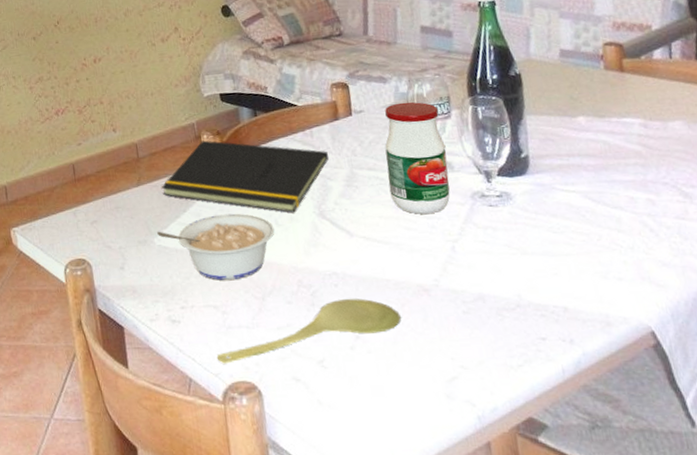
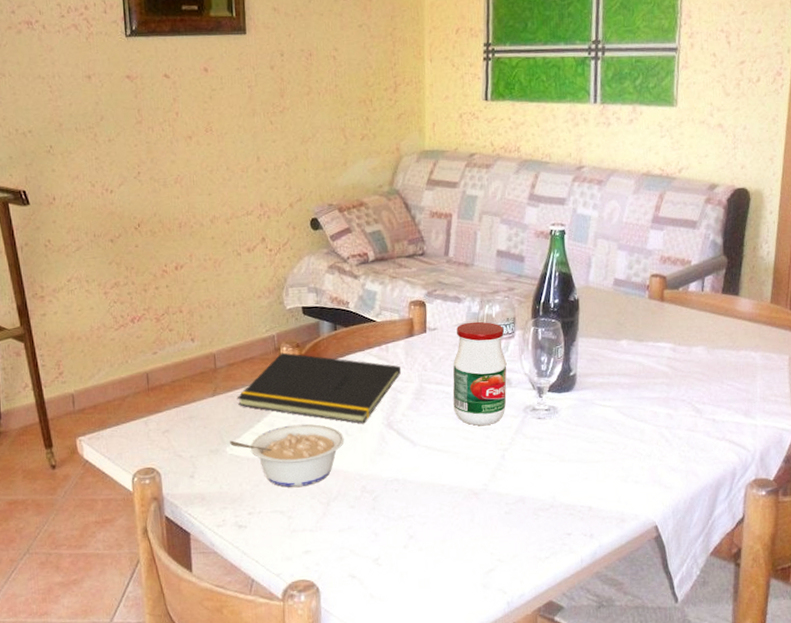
spoon: present [217,298,401,364] -> none [279,502,451,565]

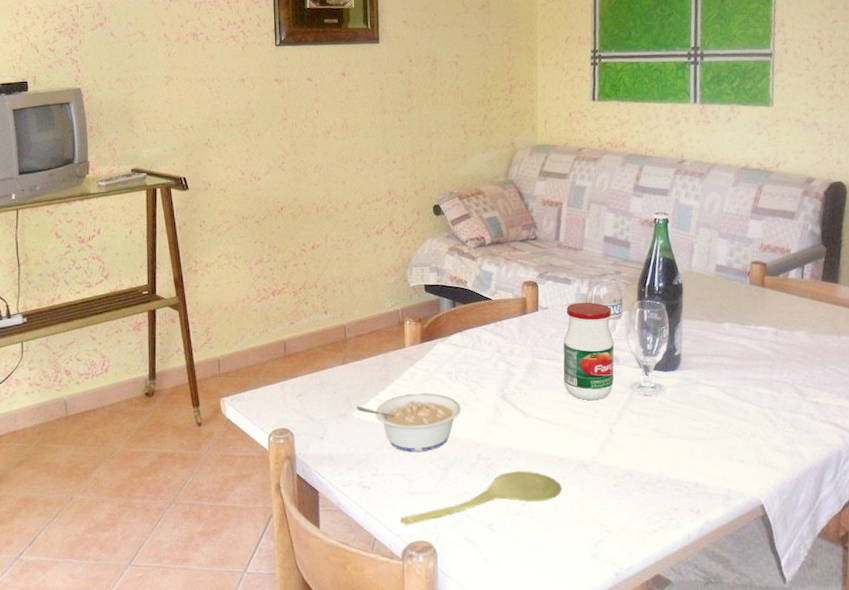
notepad: present [237,352,401,424] -> none [364,326,514,395]
spoon: none [279,502,451,565] -> present [400,471,562,526]

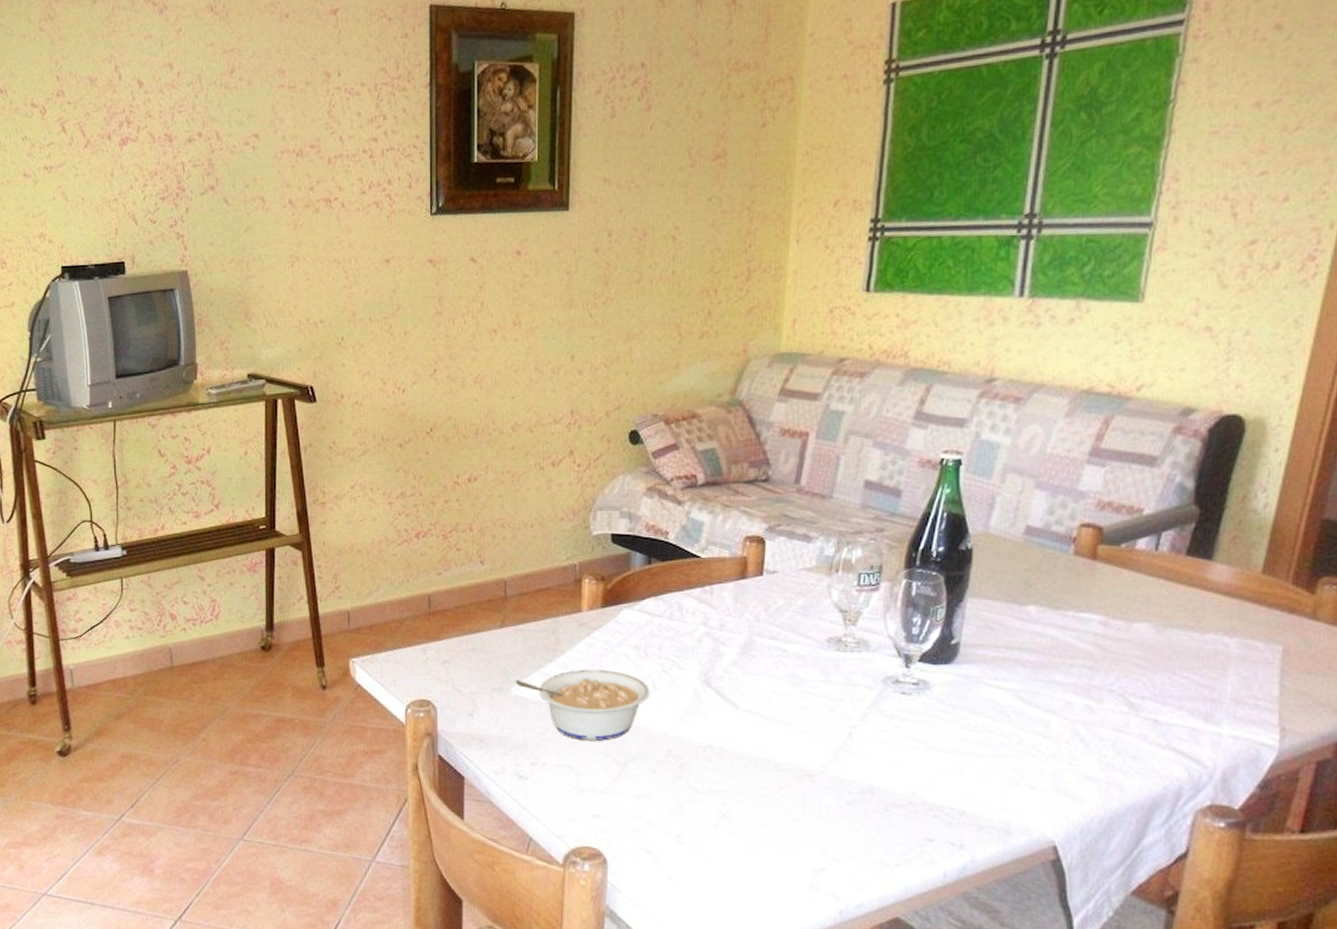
spoon: present [400,471,562,526] -> none [563,775,776,827]
jar: present [563,302,614,401] -> none [790,567,866,695]

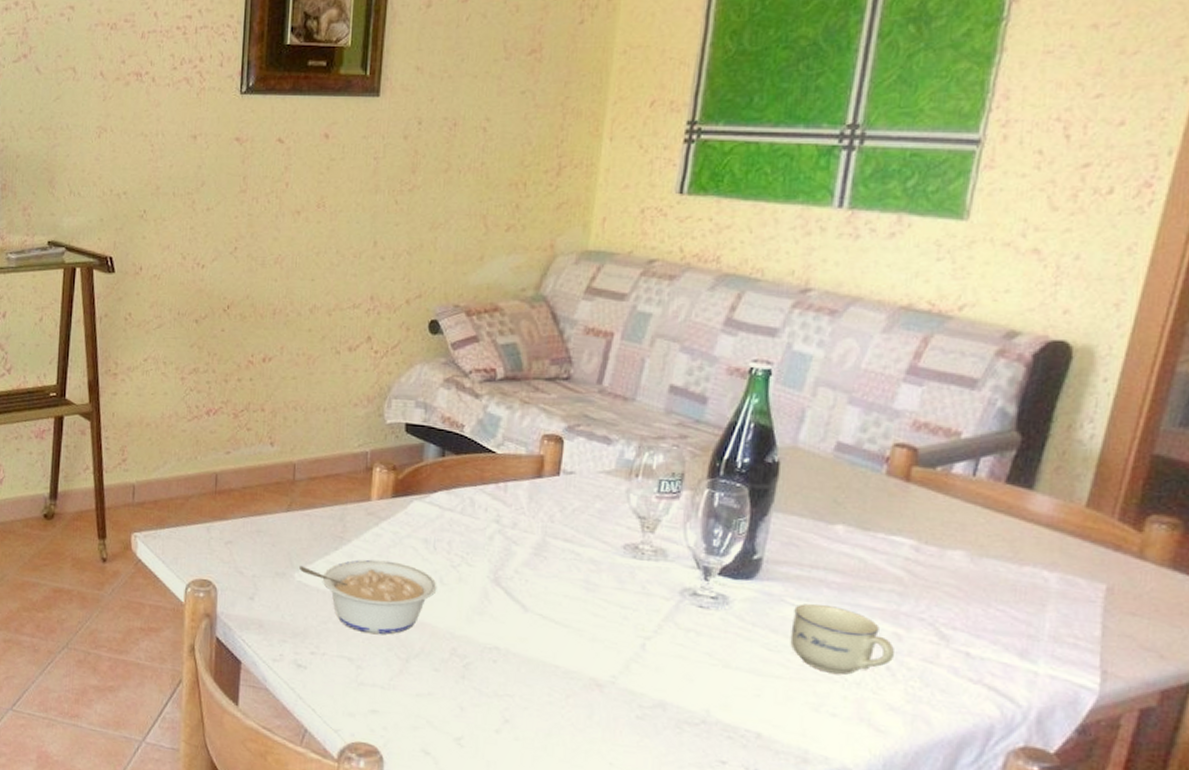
cup: none [989,682,1087,748] -> present [790,603,894,675]

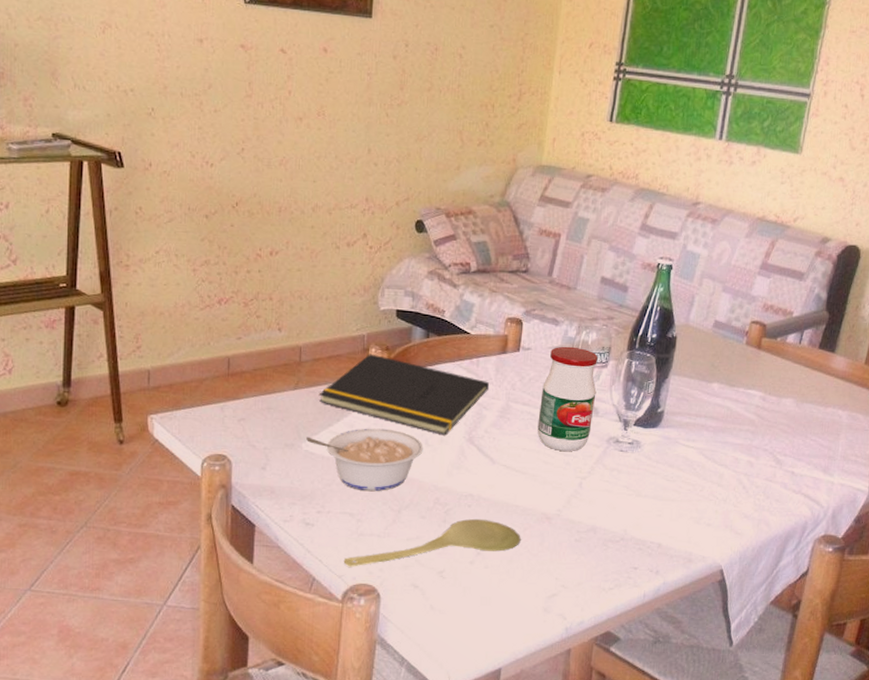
notepad: none [314,473,520,574] -> present [318,354,489,436]
spoon: none [340,677,562,722] -> present [343,519,521,567]
jar: none [583,470,666,604] -> present [537,346,598,452]
cup: present [790,603,894,675] -> none [681,443,748,494]

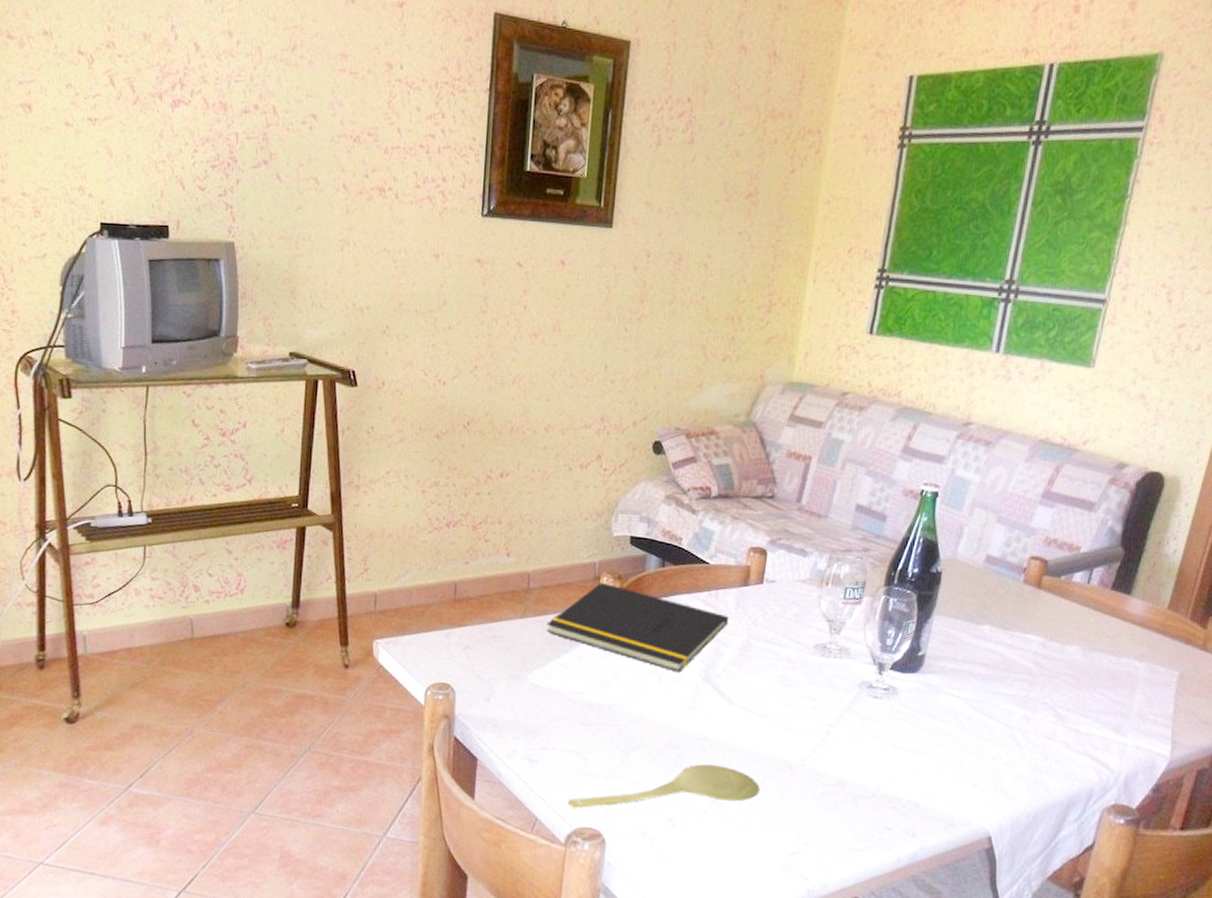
legume: present [306,428,423,492] -> none [532,661,656,729]
jar: present [537,346,598,452] -> none [780,579,851,696]

